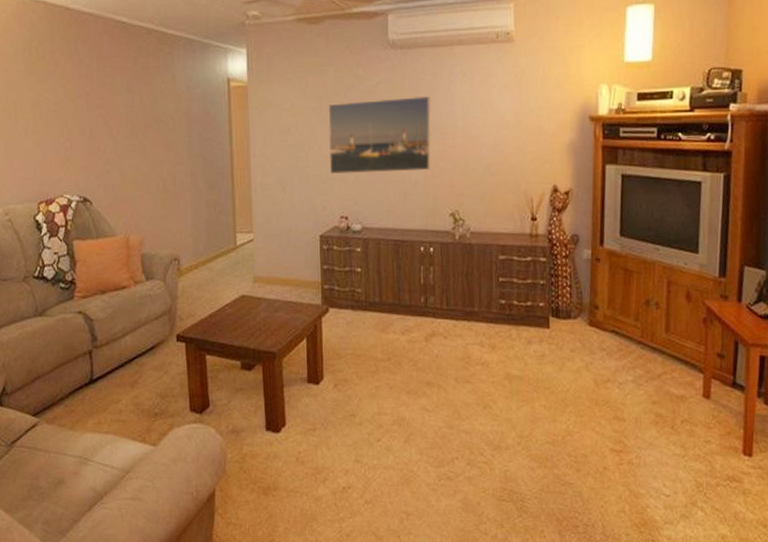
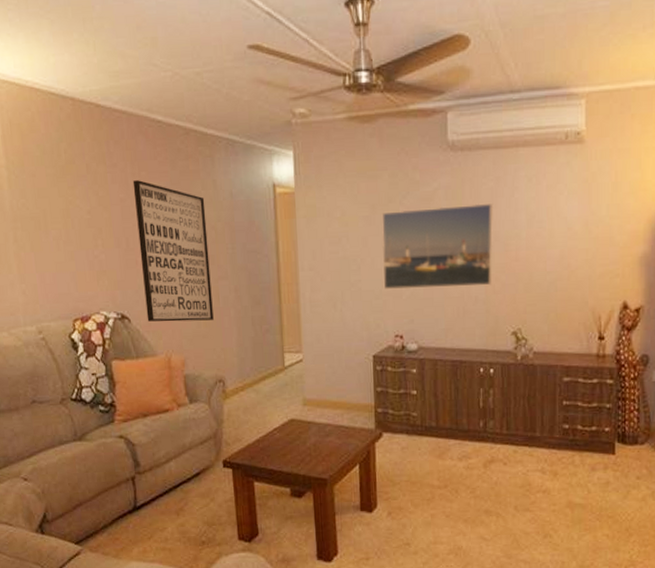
wall art: none [97,75,170,205] -> present [132,180,214,322]

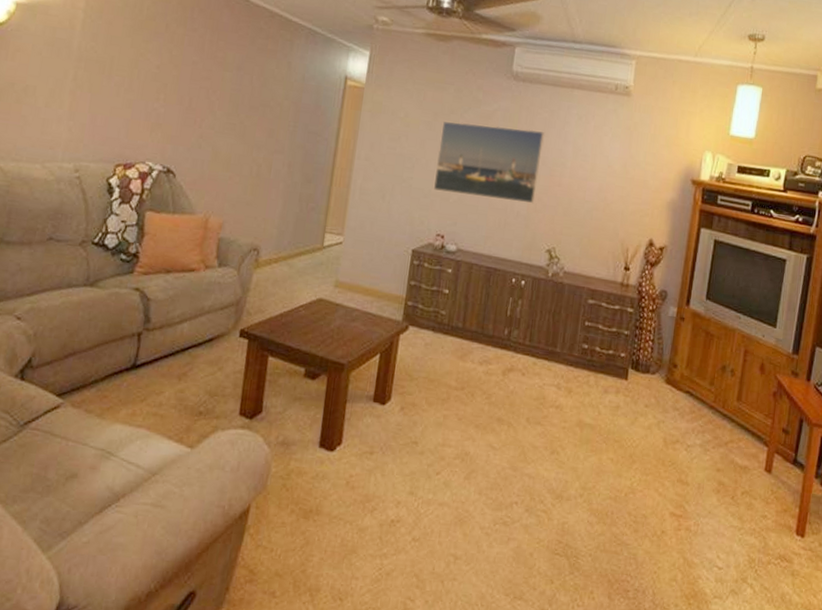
wall art: present [132,180,214,322] -> none [193,47,277,190]

